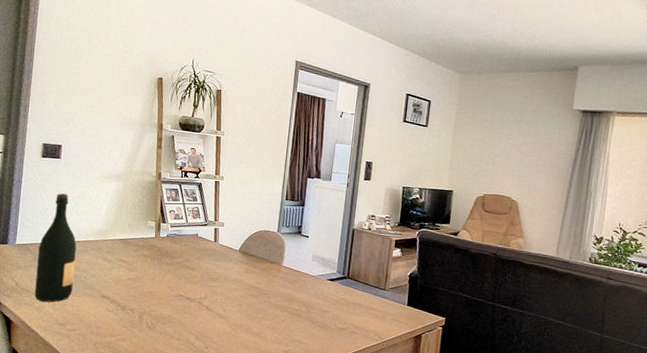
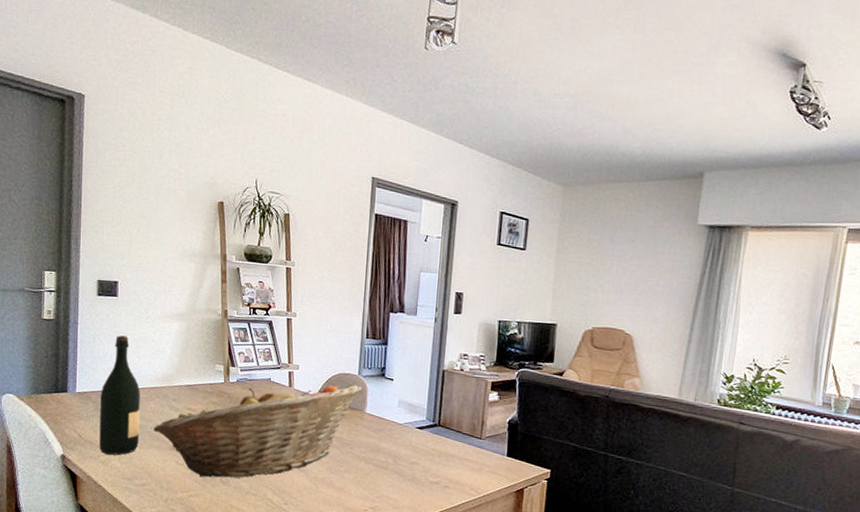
fruit basket: none [87,240,280,324] -> present [153,384,361,478]

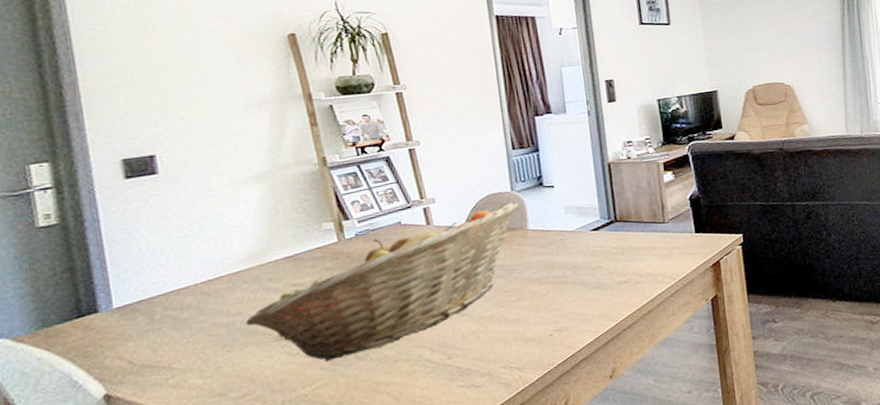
wine bottle: present [99,335,140,455] -> none [153,219,227,375]

